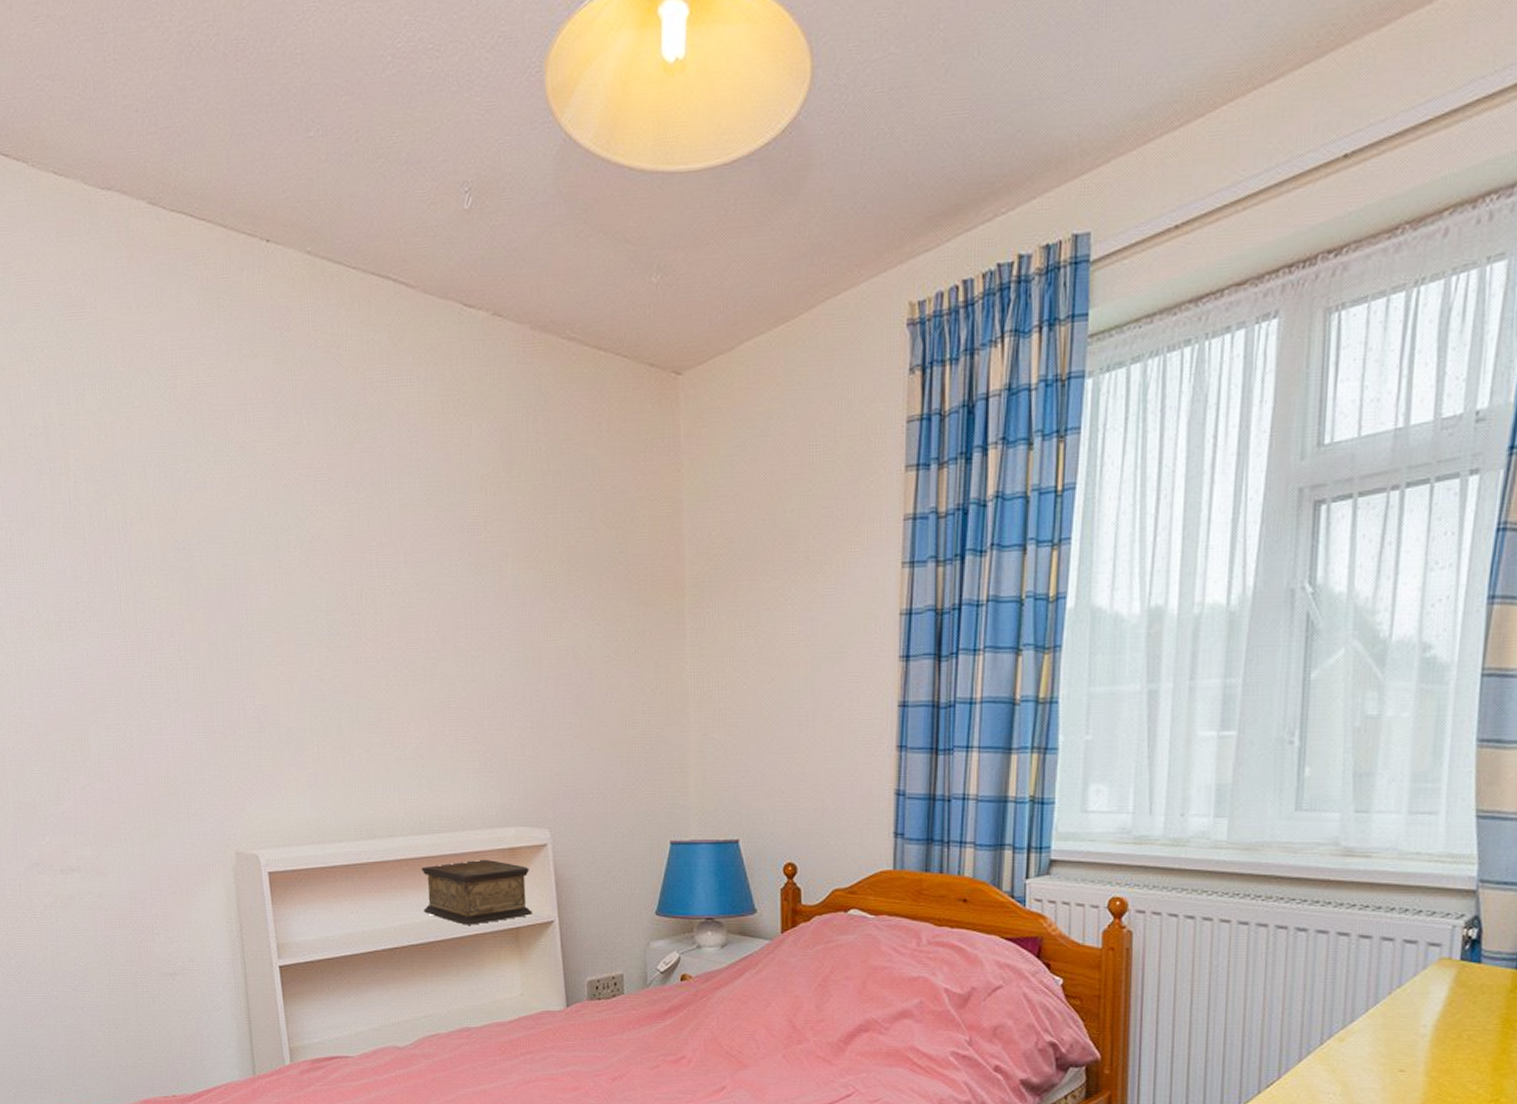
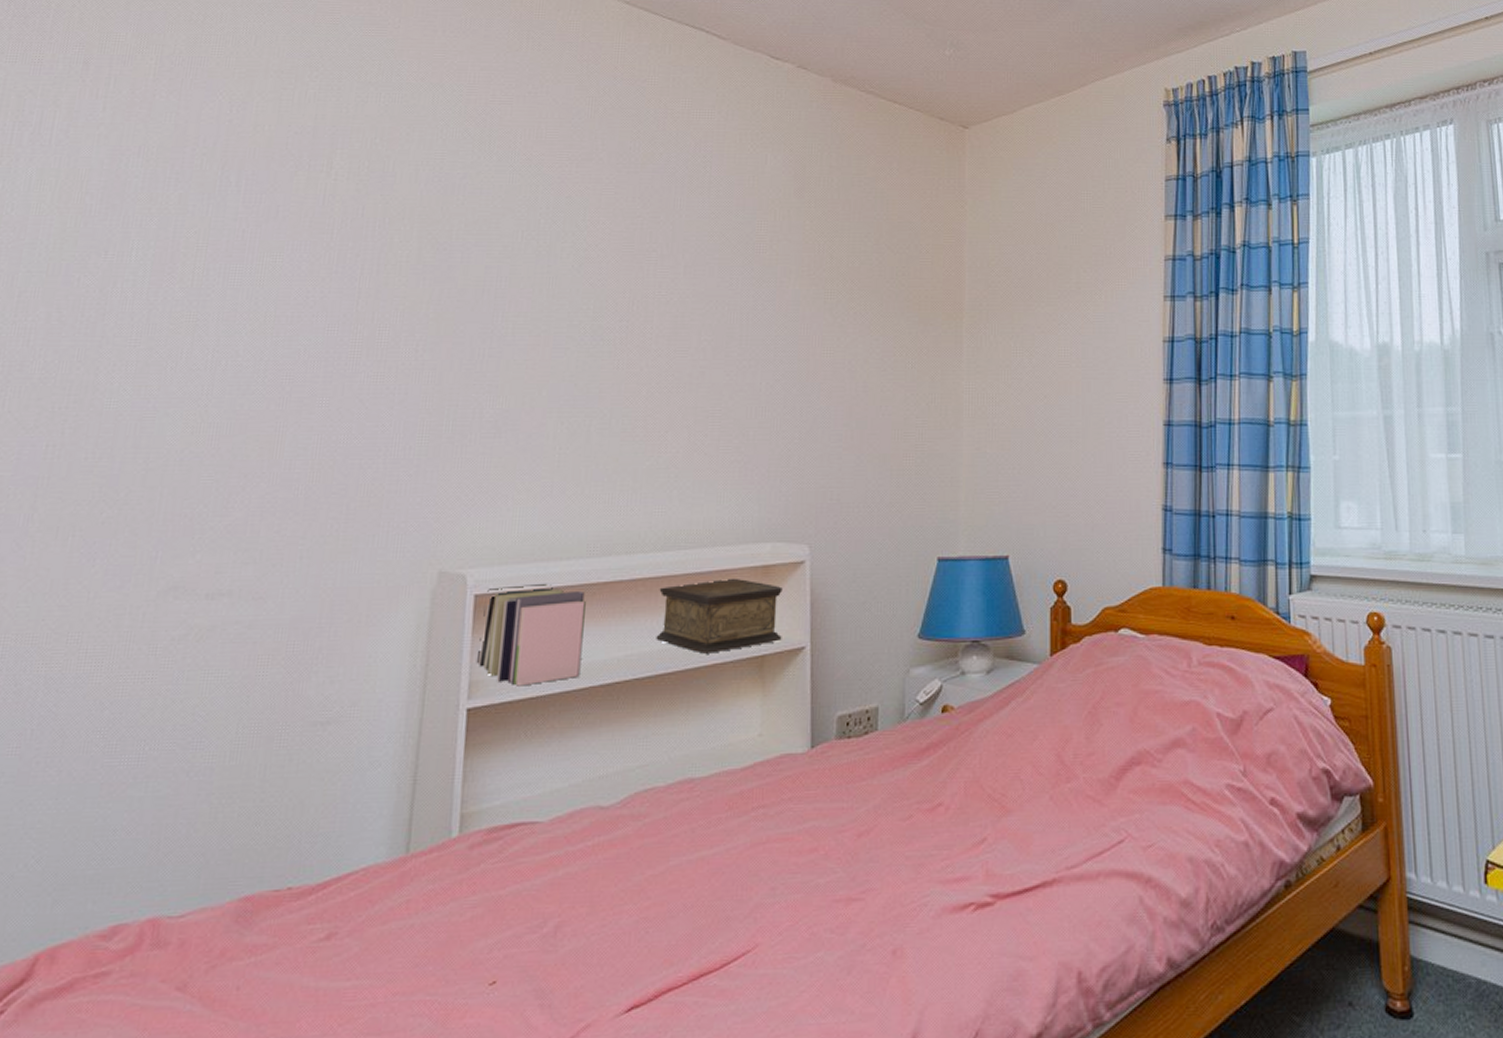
books: none [278,862,365,949] -> present [476,583,586,686]

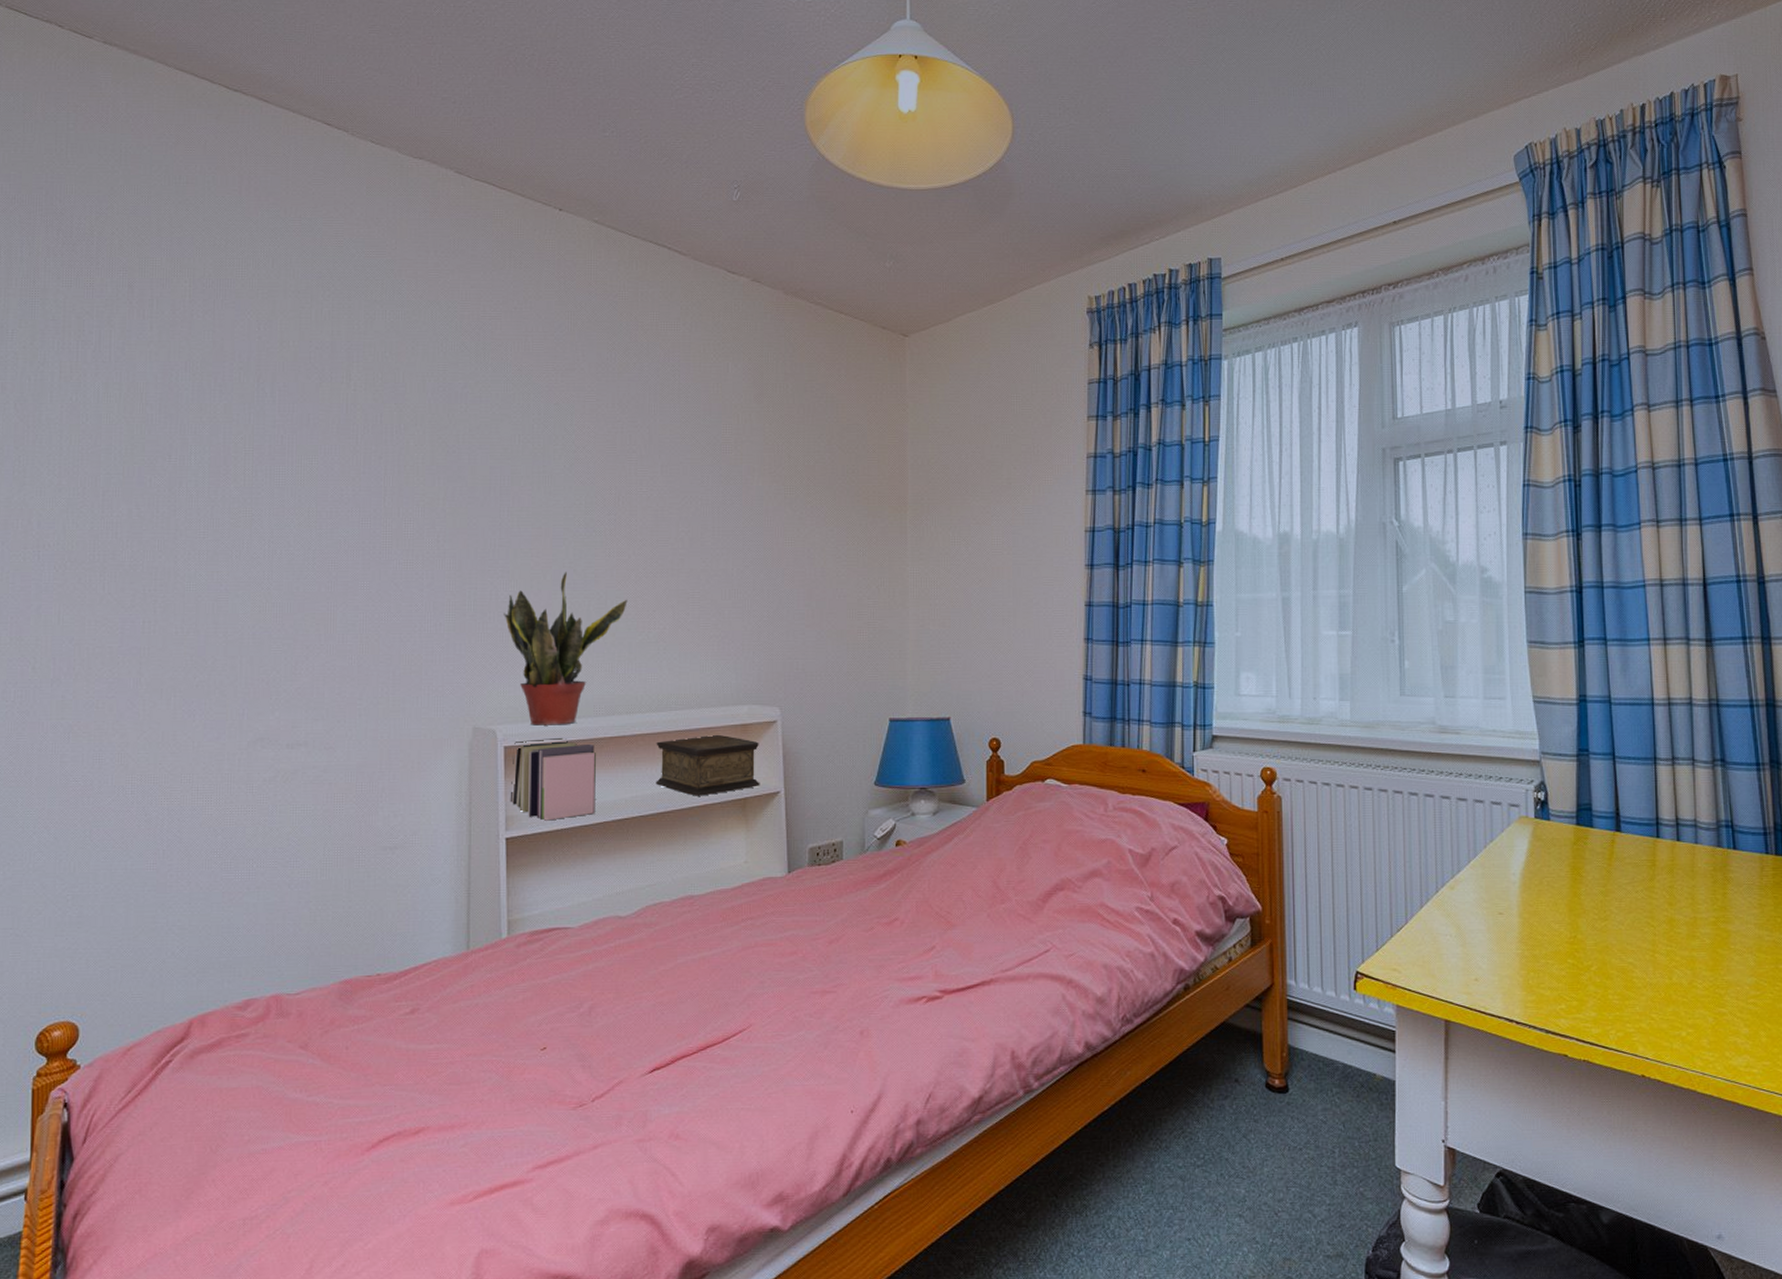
potted plant: none [487,386,636,569] -> present [504,572,628,726]

